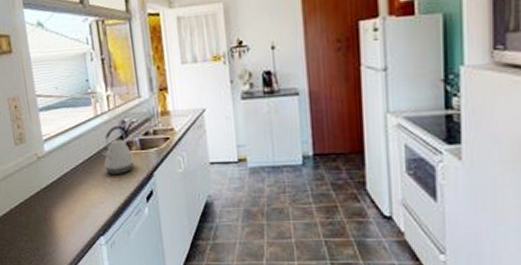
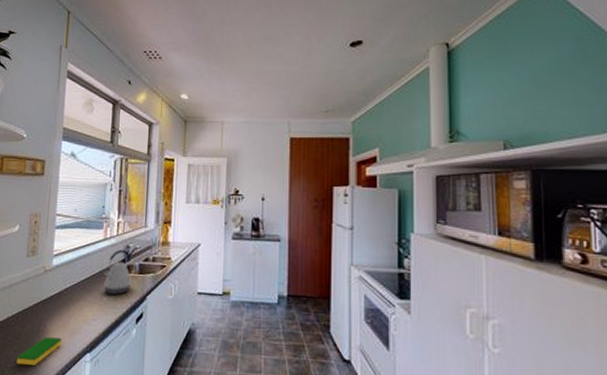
dish sponge: none [29,225,73,254] -> present [16,337,63,366]

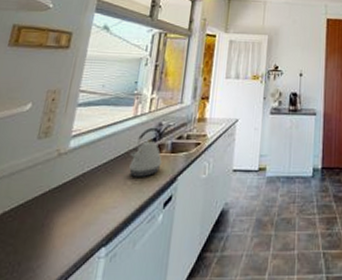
dish sponge: present [16,337,63,366] -> none [8,232,73,271]

